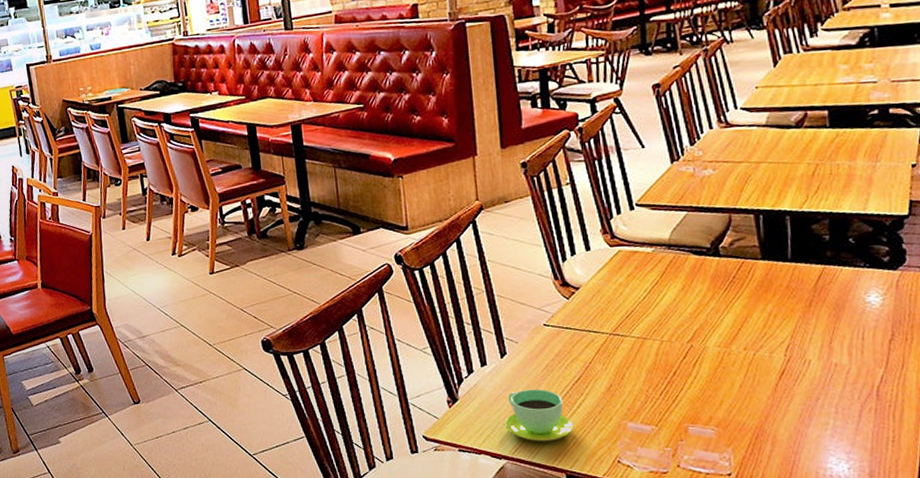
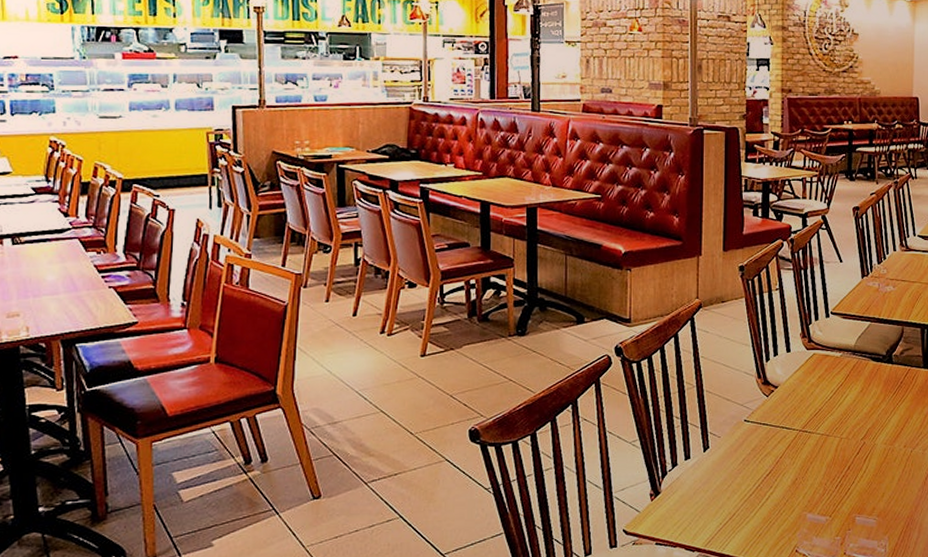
cup: present [504,388,574,442] -> none [700,482,761,534]

